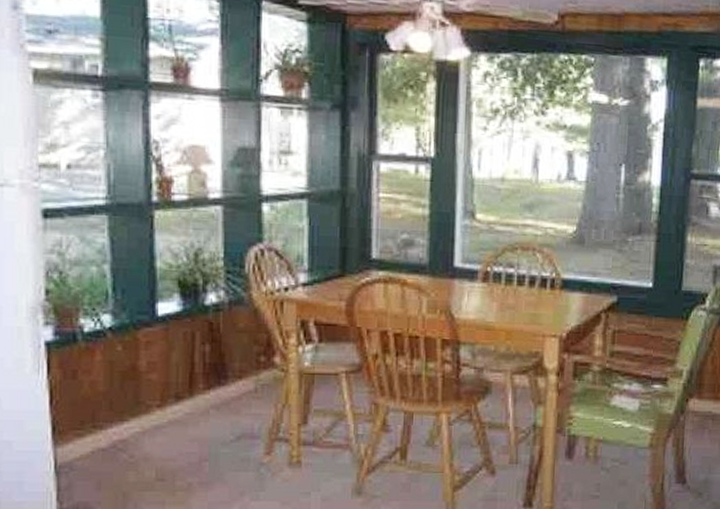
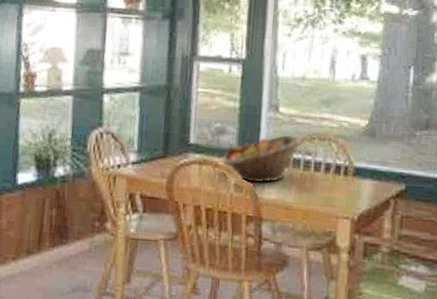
fruit basket: none [410,244,503,301] -> present [221,134,302,183]

